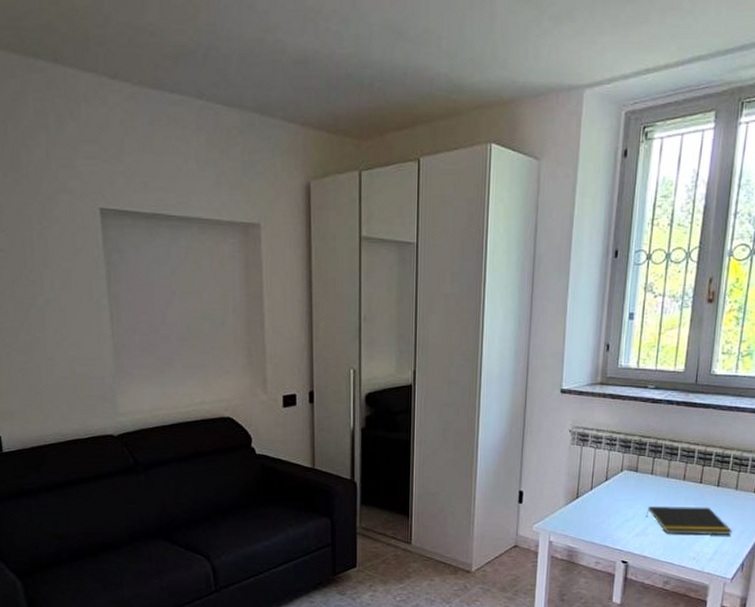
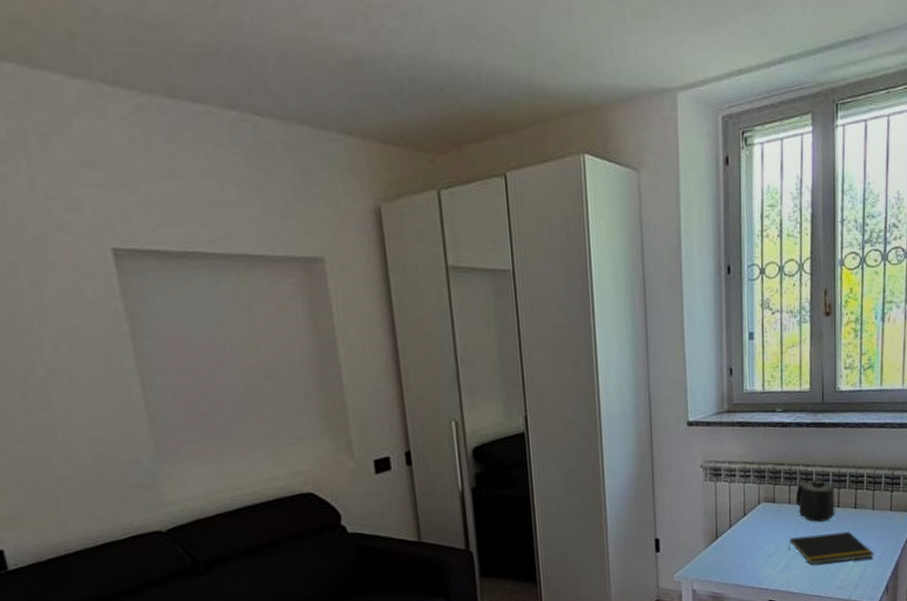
mug: none [658,455,699,494] -> present [795,479,835,522]

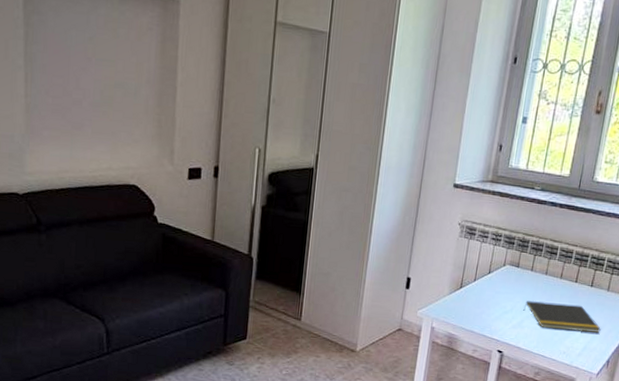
mug: present [795,479,835,522] -> none [537,254,576,292]

